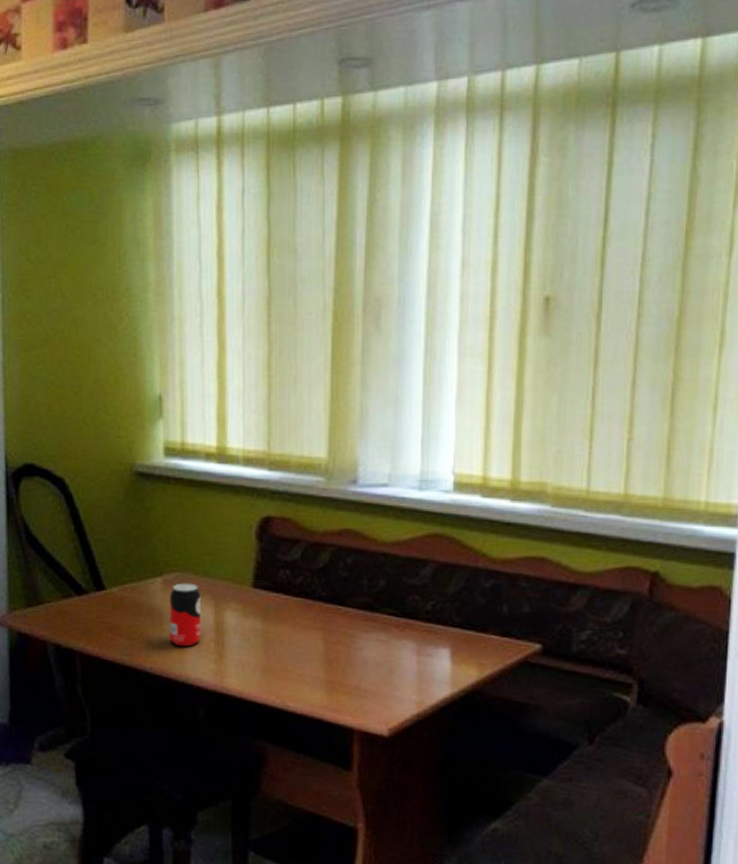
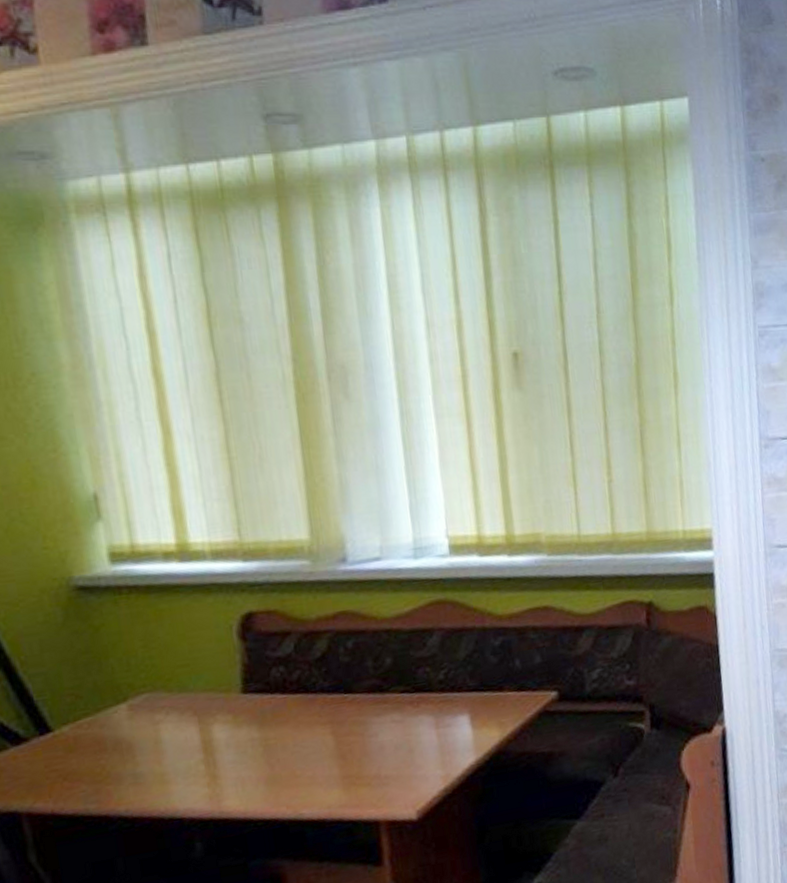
beverage can: present [169,583,201,647] -> none [139,702,186,778]

